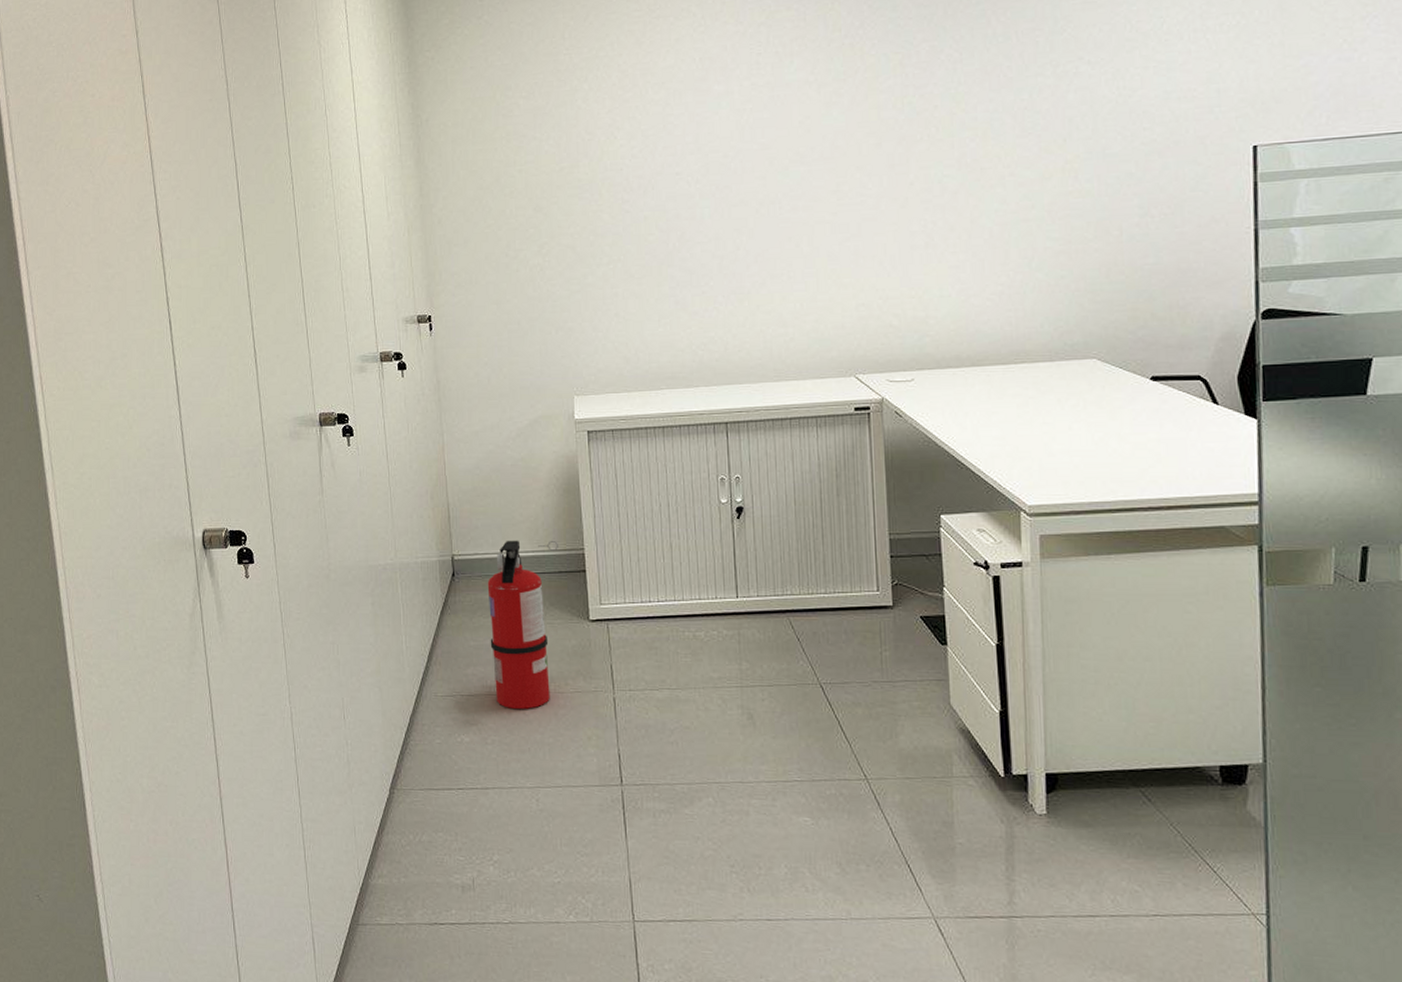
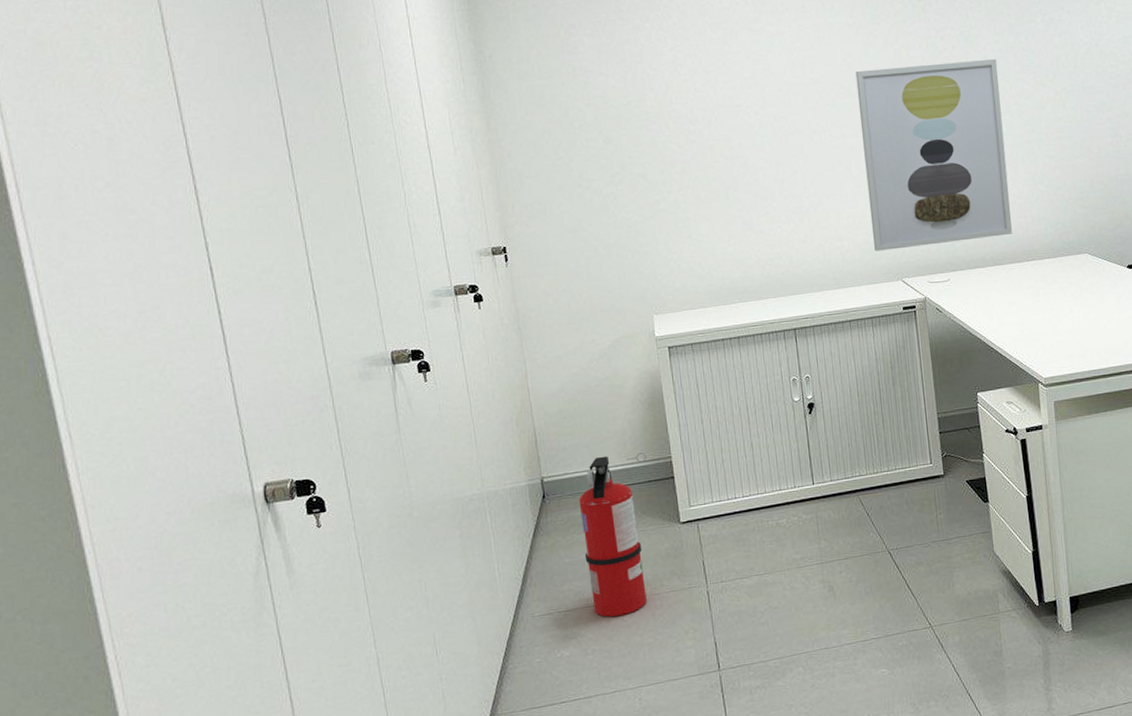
wall art: none [814,120,998,342] -> present [855,58,1012,251]

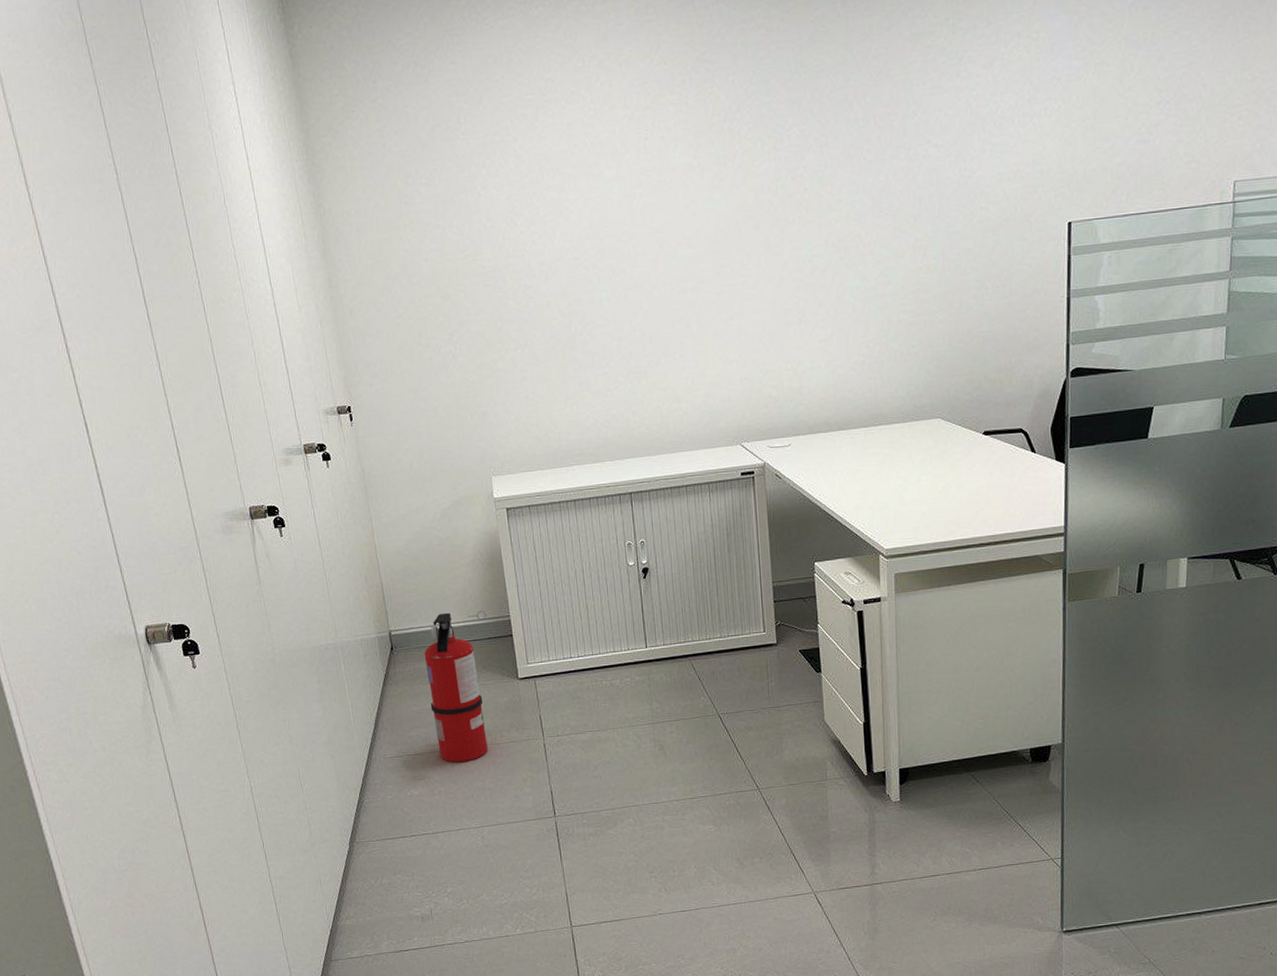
wall art: present [855,58,1012,251] -> none [698,201,860,414]

